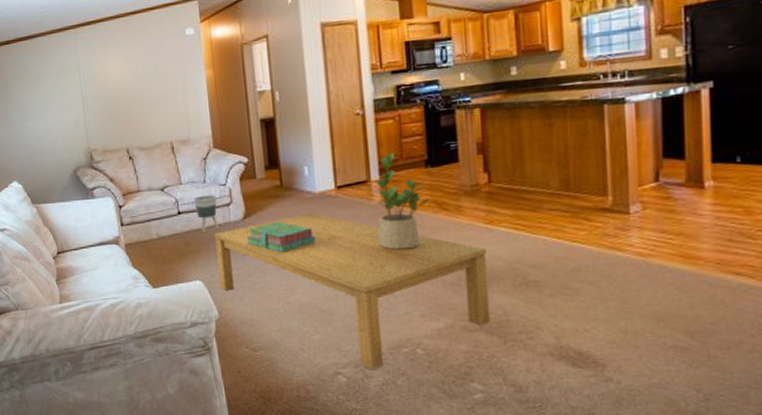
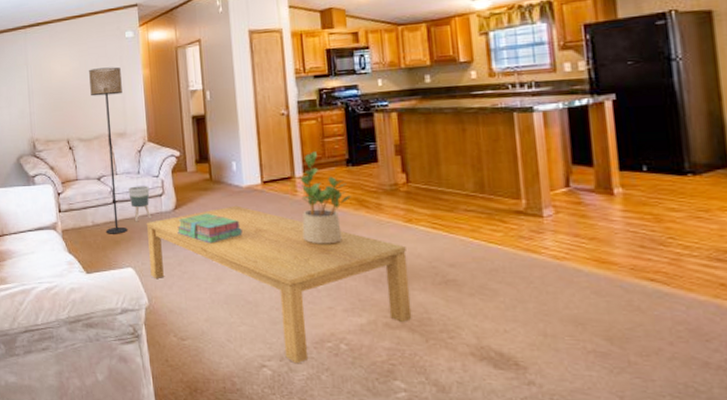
floor lamp: none [147,68,195,247] -> present [89,67,127,234]

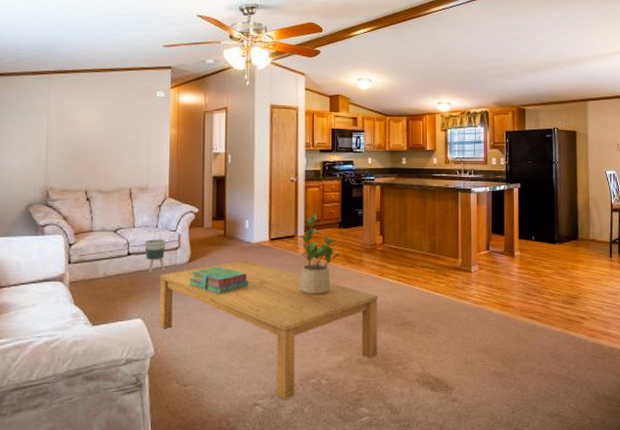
floor lamp: present [89,67,127,234] -> none [115,123,149,286]

